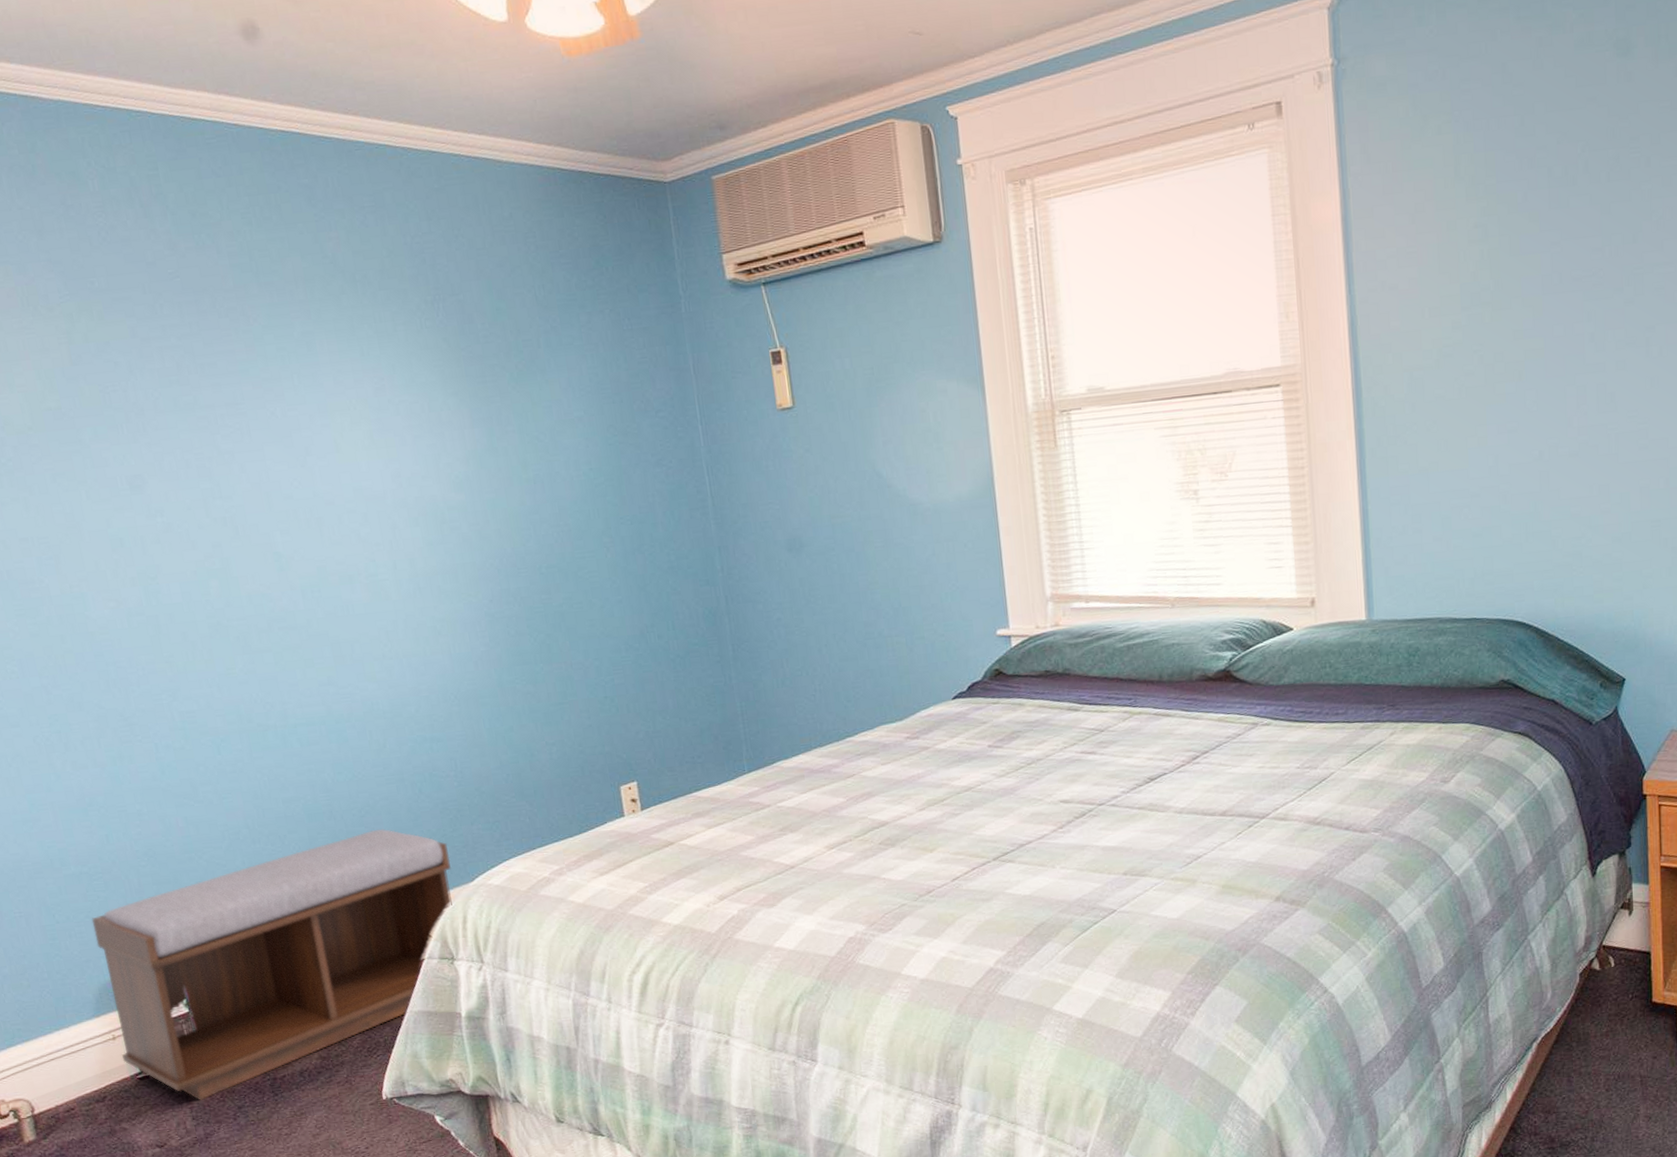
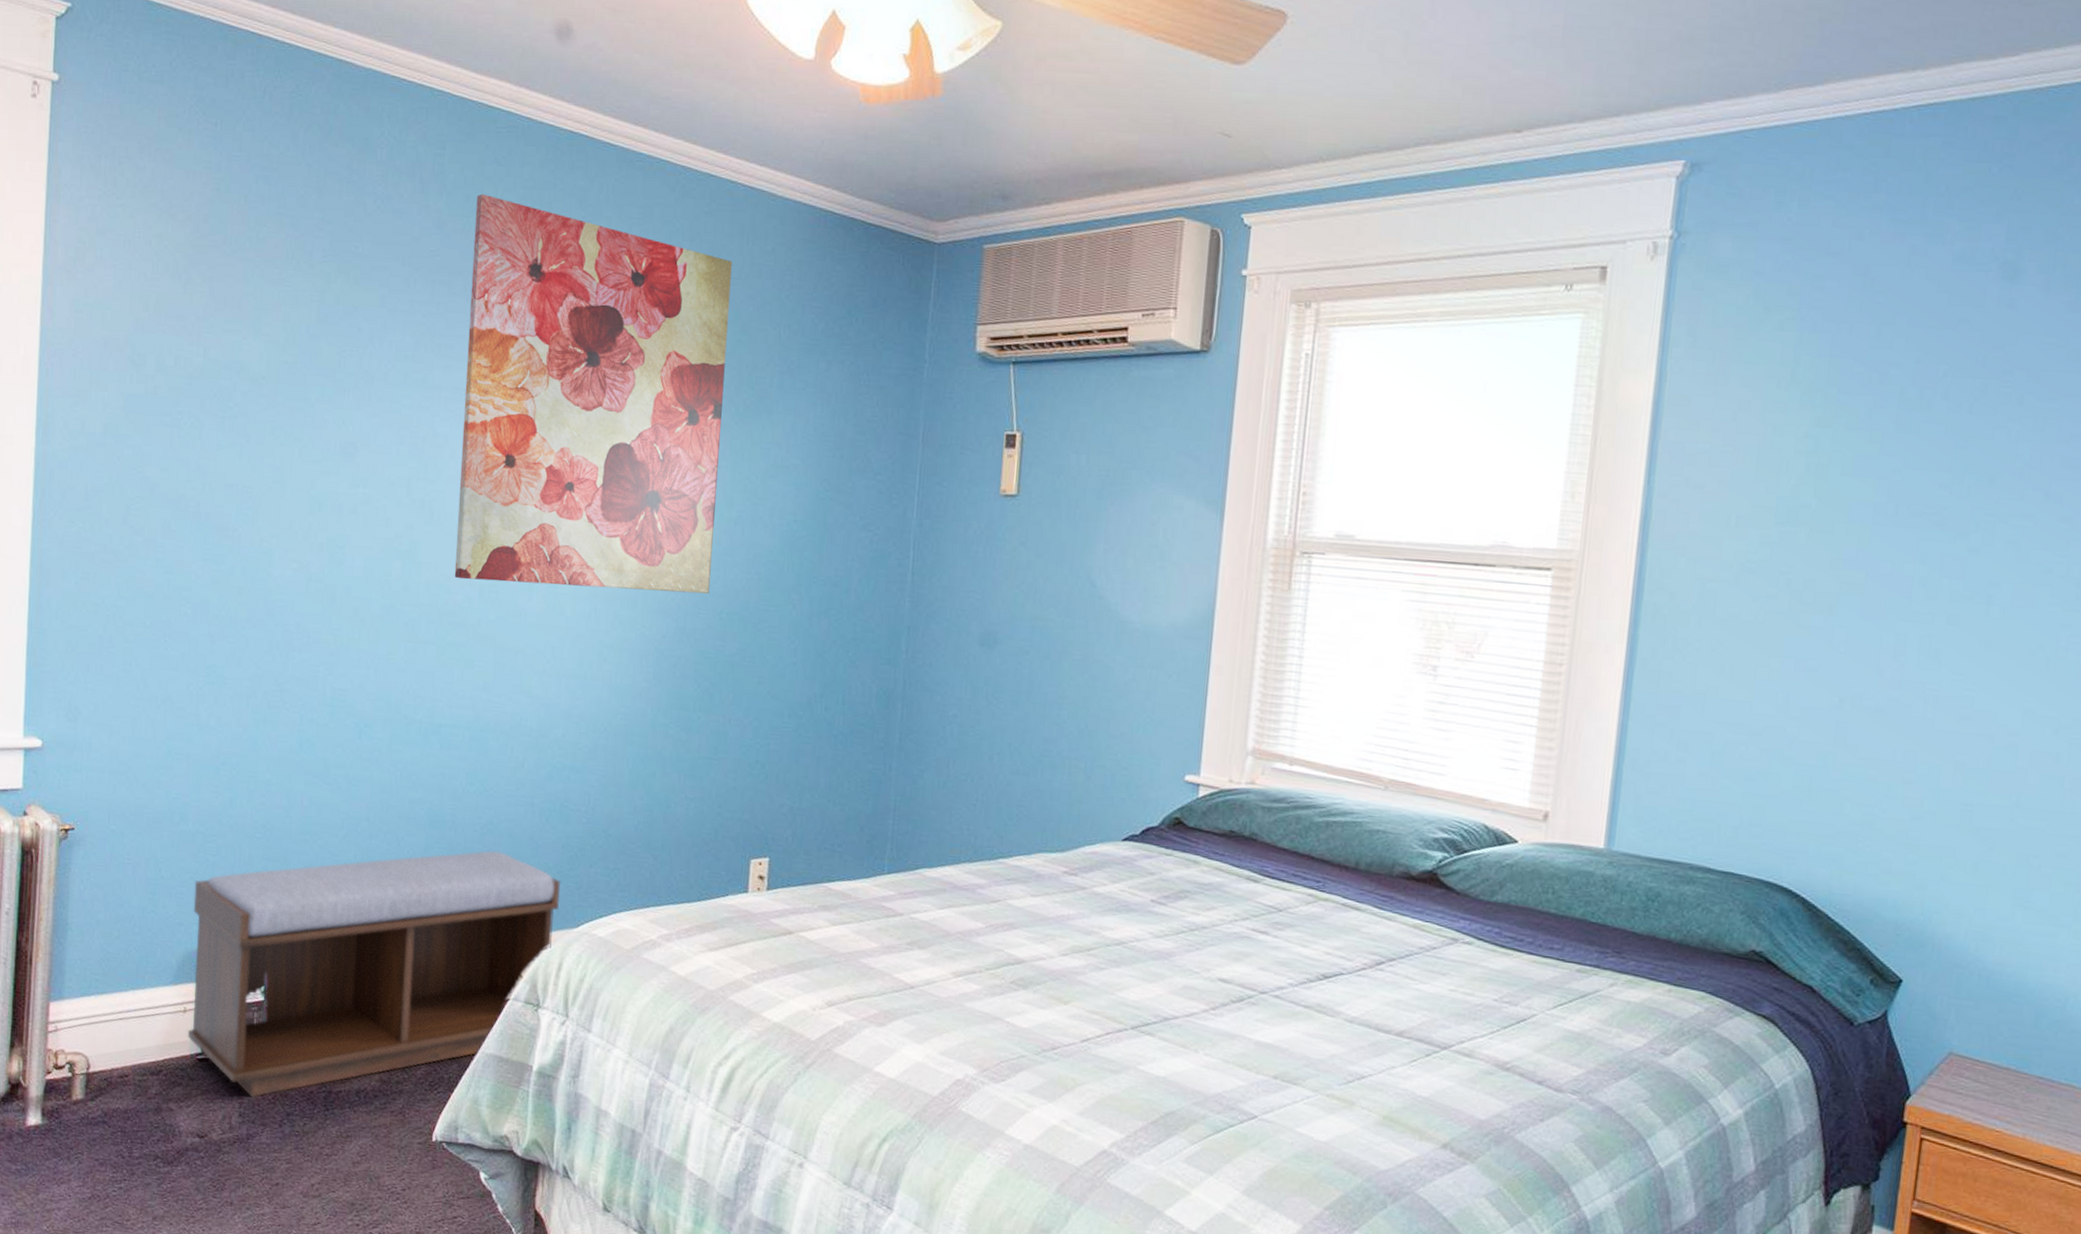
wall art: none [202,207,525,586] -> present [454,193,732,595]

